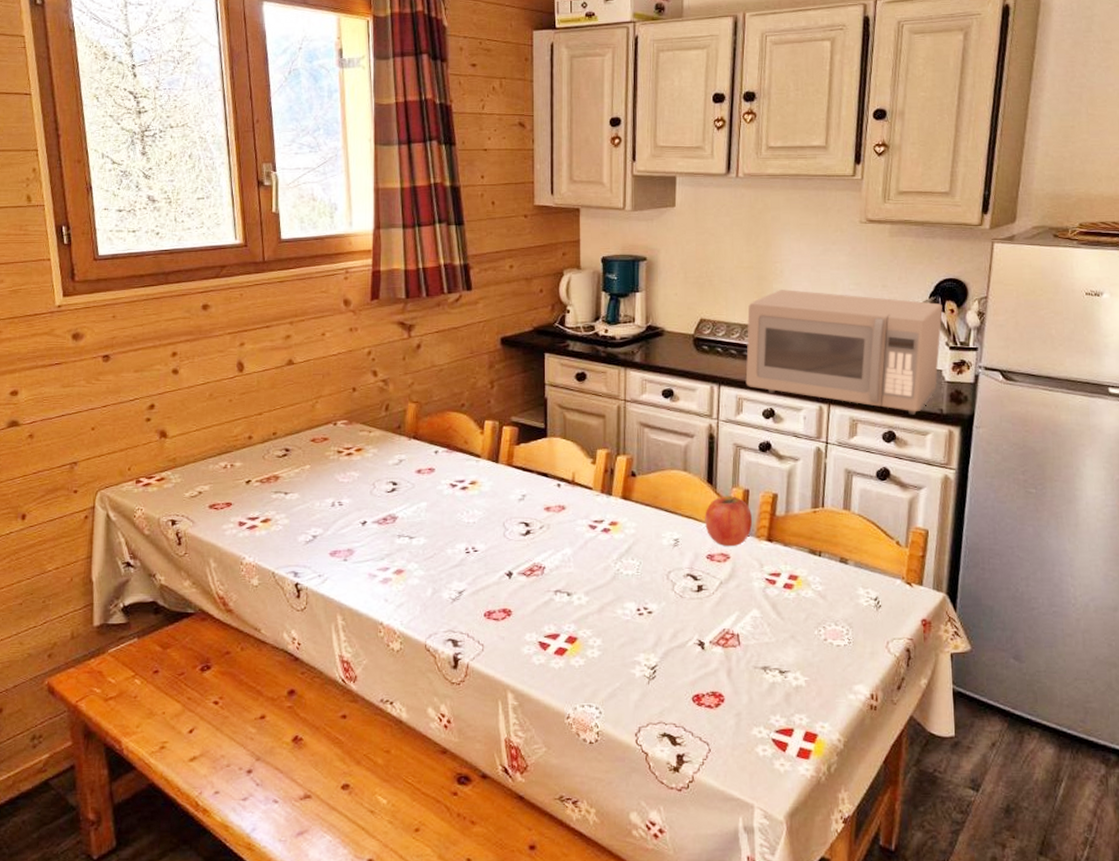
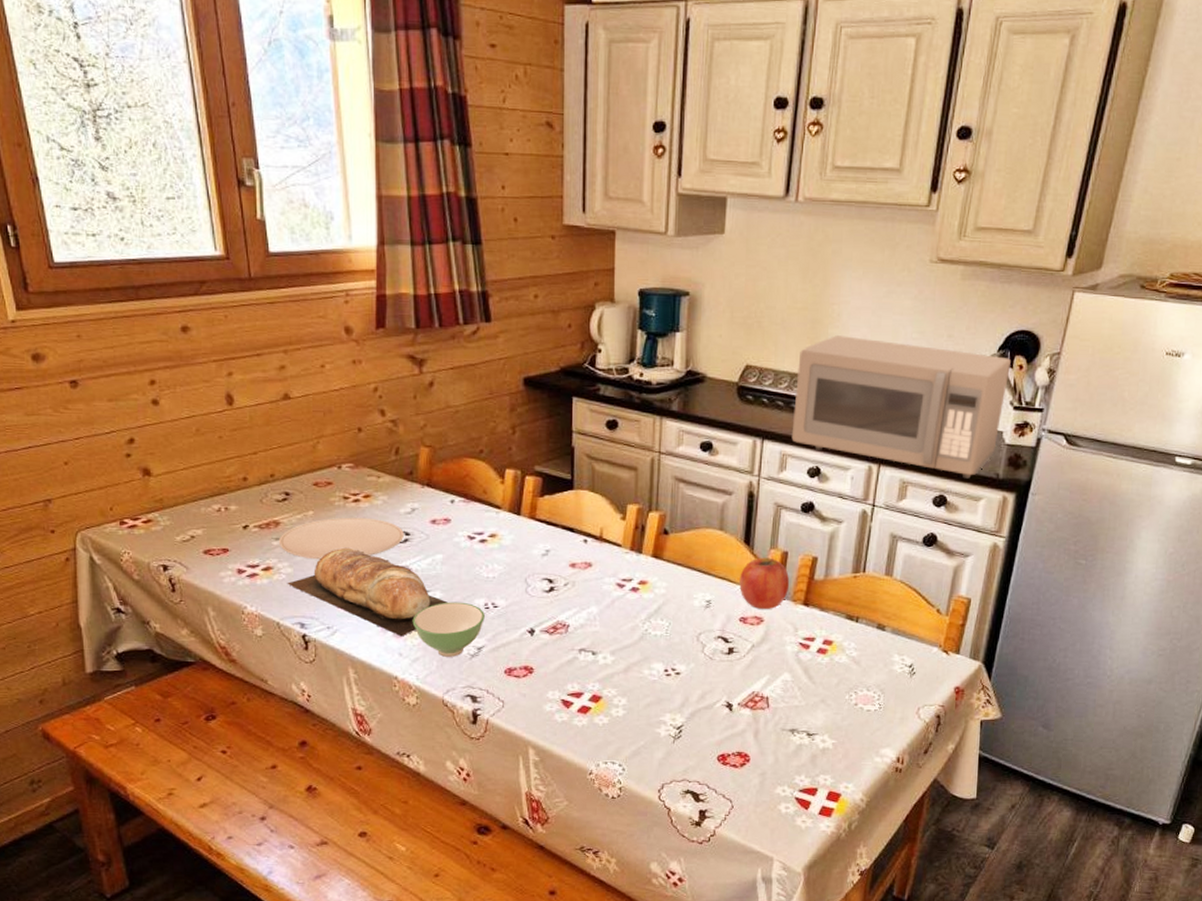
plate: none [277,469,392,511] -> present [278,517,404,560]
bread loaf: none [283,498,431,583] -> present [287,547,448,637]
bowl: none [398,547,465,602] -> present [412,602,485,657]

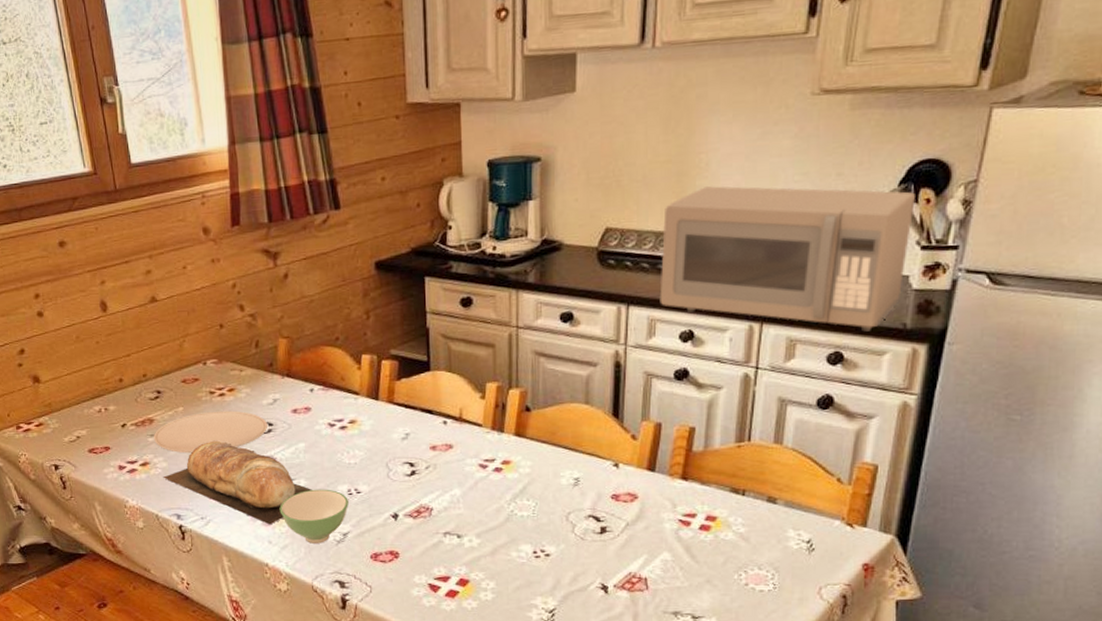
fruit: present [739,557,790,609] -> none [609,430,665,485]

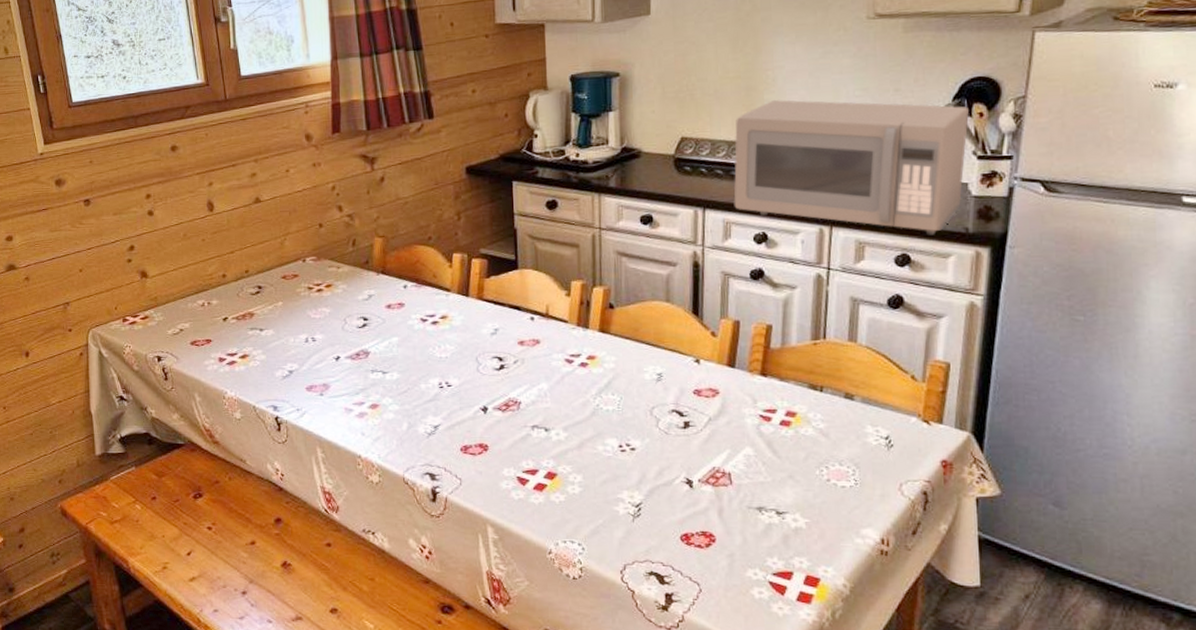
plate: present [153,410,267,454] -> none [253,305,362,347]
bread loaf: present [163,440,312,525] -> none [261,334,405,417]
bowl: present [279,489,349,543] -> none [372,382,439,436]

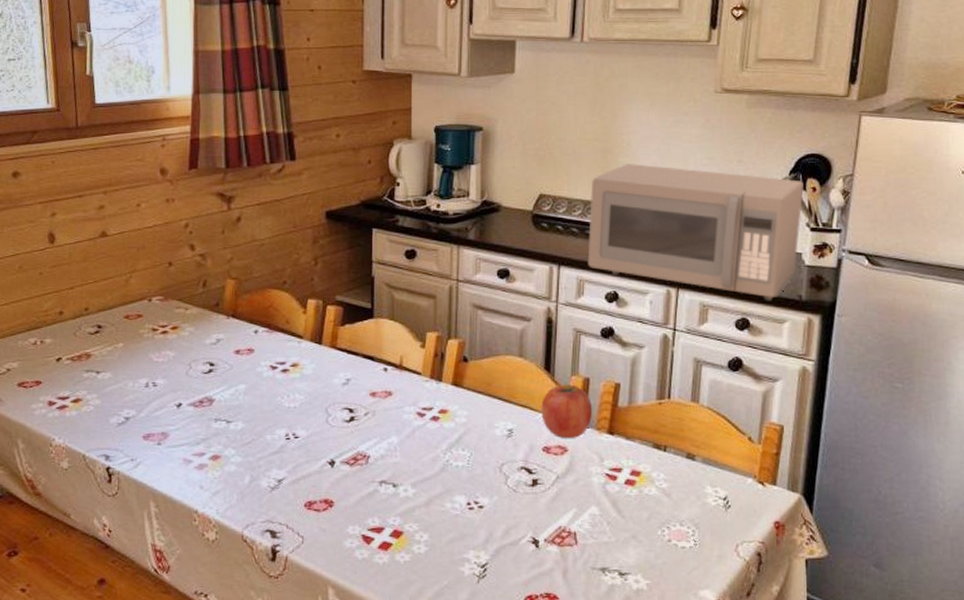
fruit: none [690,327,744,381] -> present [541,384,593,438]

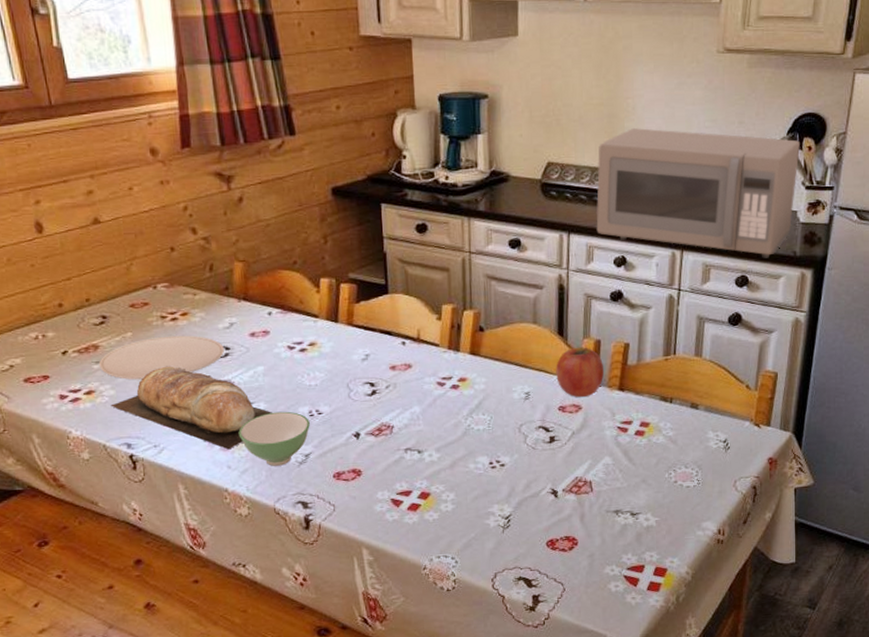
plate: none [88,348,209,391] -> present [98,335,224,380]
bread loaf: none [94,378,249,469] -> present [110,366,272,450]
bowl: none [214,432,285,490] -> present [238,411,310,466]

